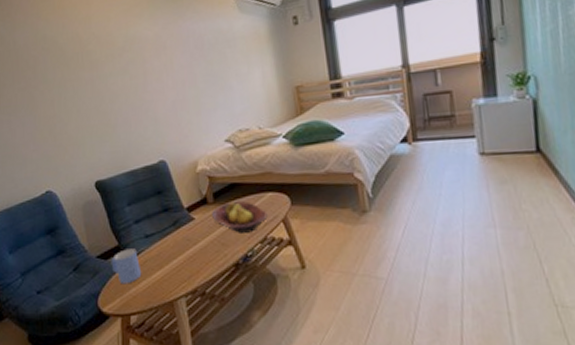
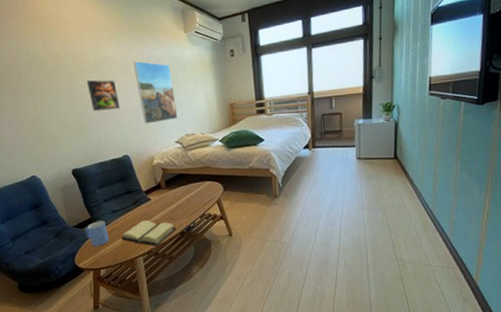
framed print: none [112,65,154,105] -> present [86,80,120,111]
book: none [156,247,229,283] -> present [120,220,176,246]
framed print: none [169,38,227,119] -> present [133,60,178,124]
fruit bowl: present [212,200,268,233] -> none [164,186,206,211]

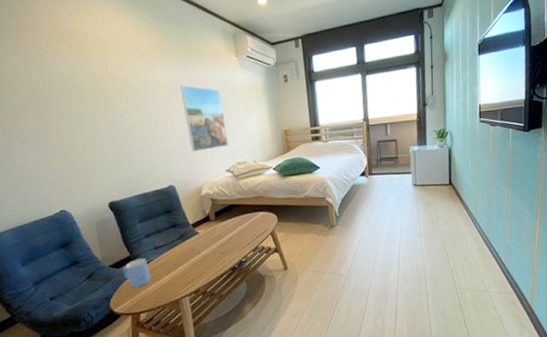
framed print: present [86,80,120,111] -> none [127,104,165,138]
book: present [120,220,176,246] -> none [163,256,227,285]

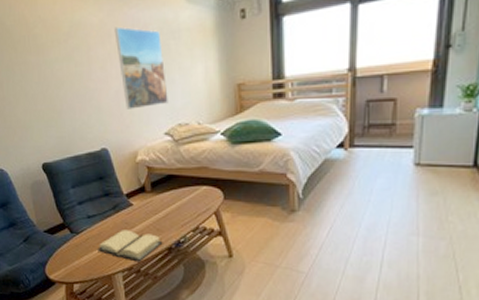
mug: present [123,258,151,289] -> none [56,227,84,257]
book: none [163,256,227,285] -> present [96,230,163,262]

